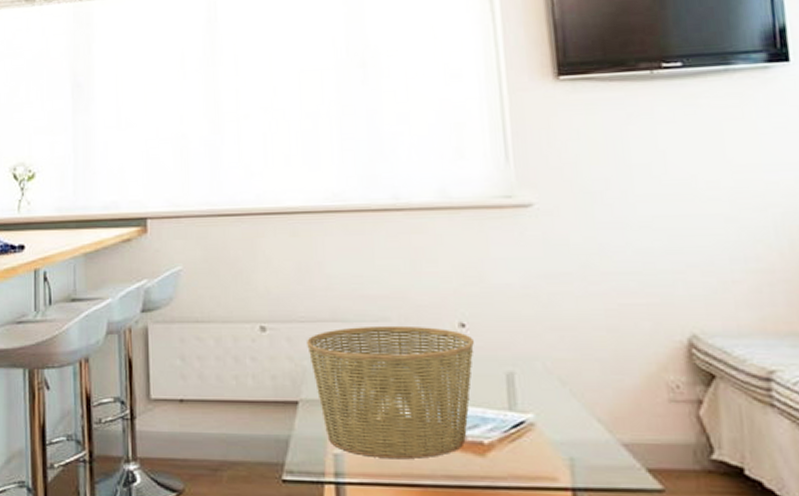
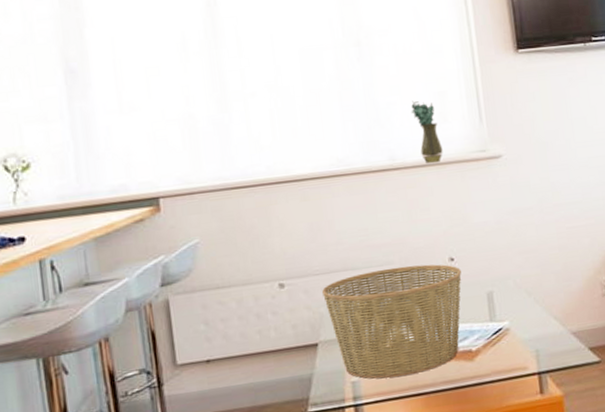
vase: none [420,131,458,207] -> present [411,100,443,164]

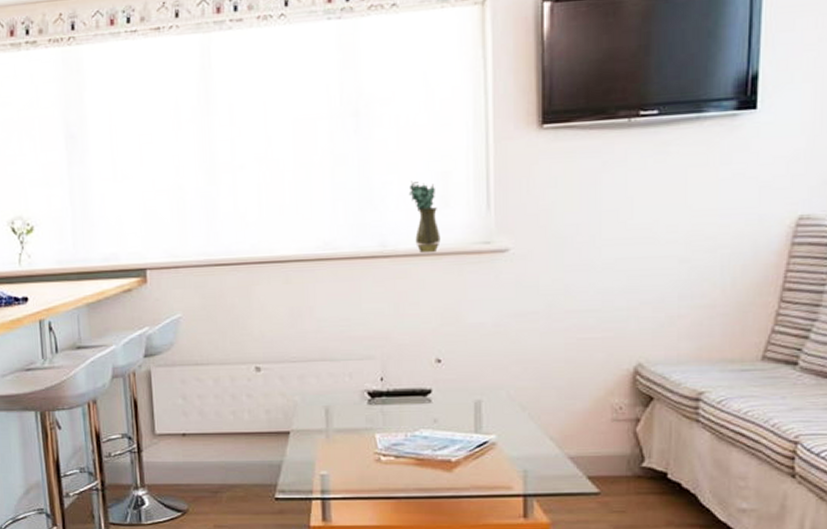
basket: present [322,264,462,379] -> none [298,362,448,477]

